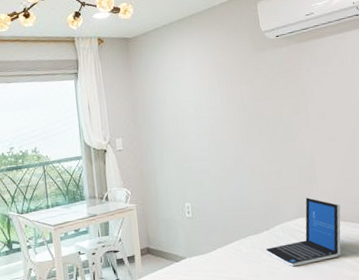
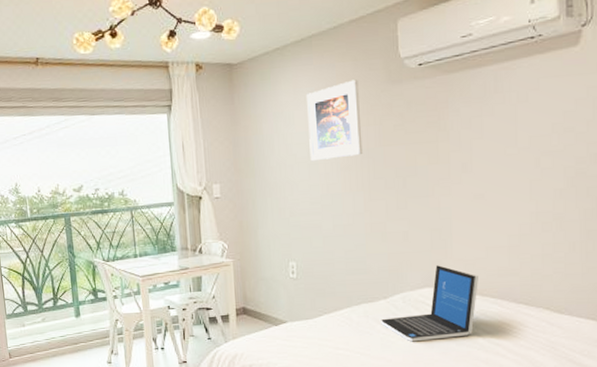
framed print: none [190,48,239,116] -> present [305,79,363,162]

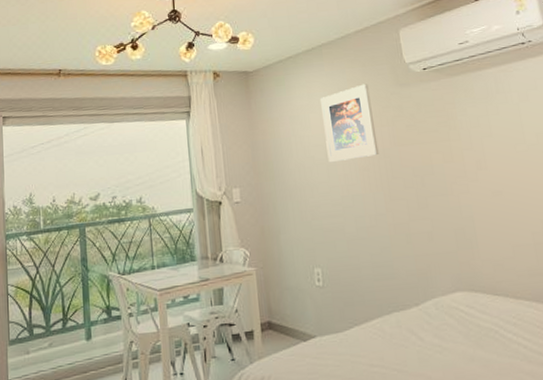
laptop: present [381,265,478,342] -> none [415,266,512,355]

